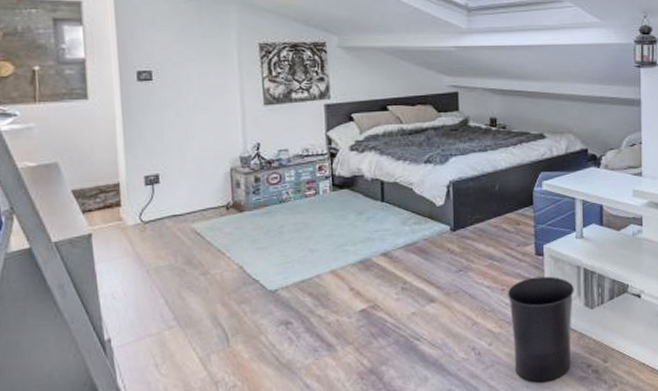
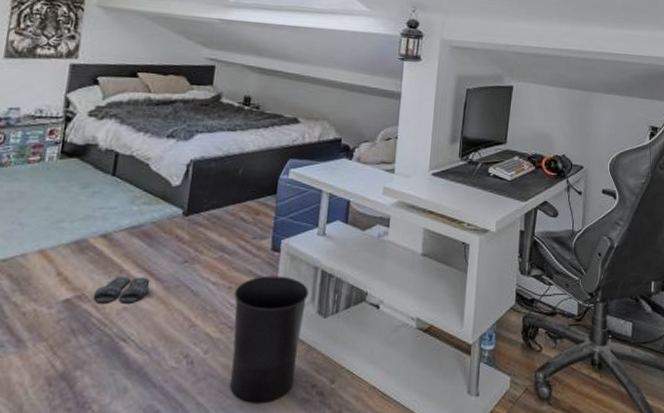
slippers: none [384,286,432,311] -> present [93,277,149,303]

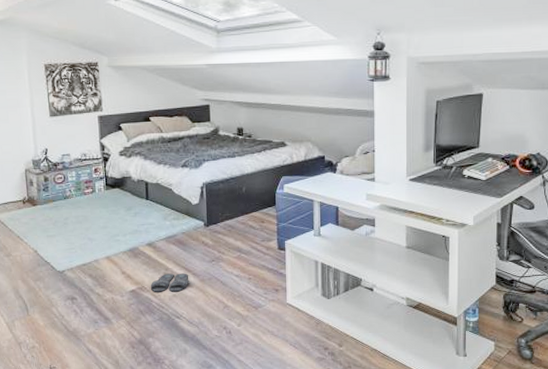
waste bin: present [230,276,309,403] -> none [254,268,313,360]

